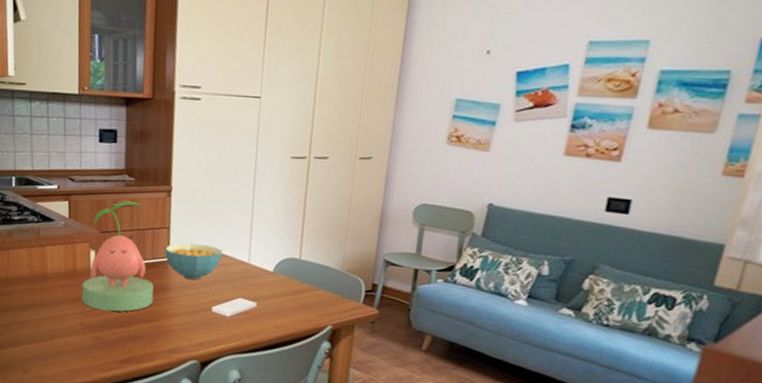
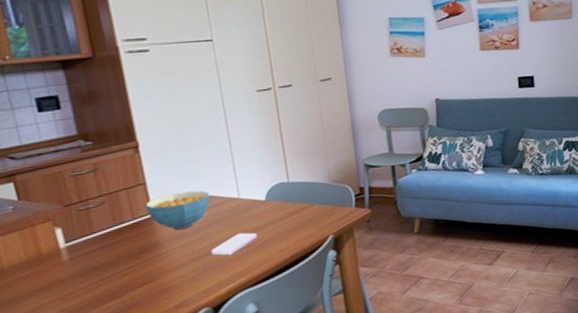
plant: present [81,201,154,312] -> none [51,165,145,290]

